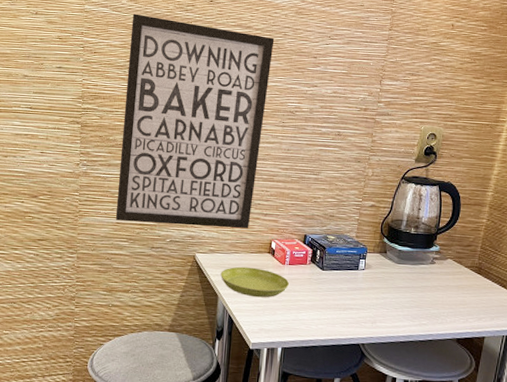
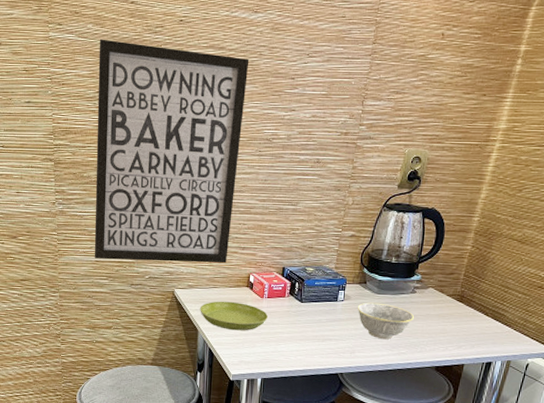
bowl: none [378,272,434,310] -> present [357,302,414,340]

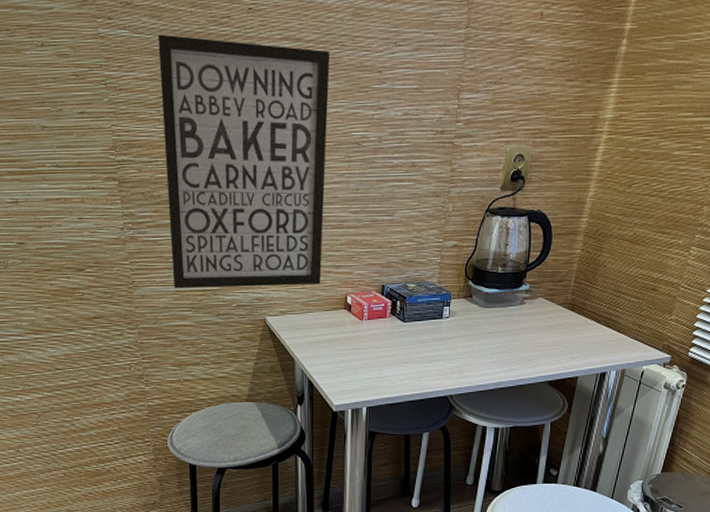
saucer: present [200,301,269,331] -> none [295,326,370,358]
bowl: present [357,302,414,340] -> none [463,317,524,356]

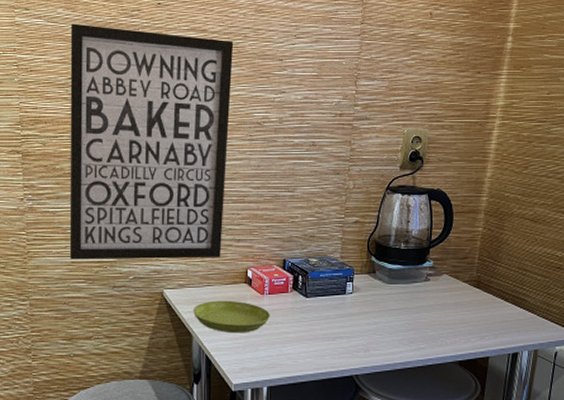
saucer: none [295,326,370,358] -> present [193,300,271,334]

